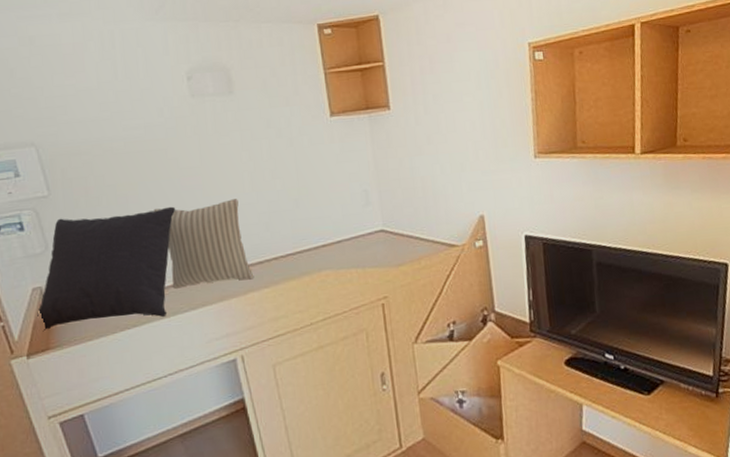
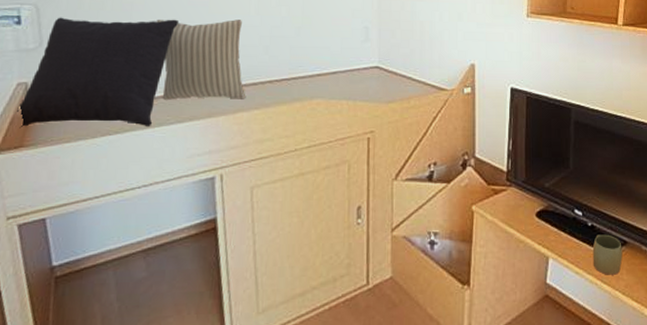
mug: none [627,375,661,417] -> present [592,234,623,275]

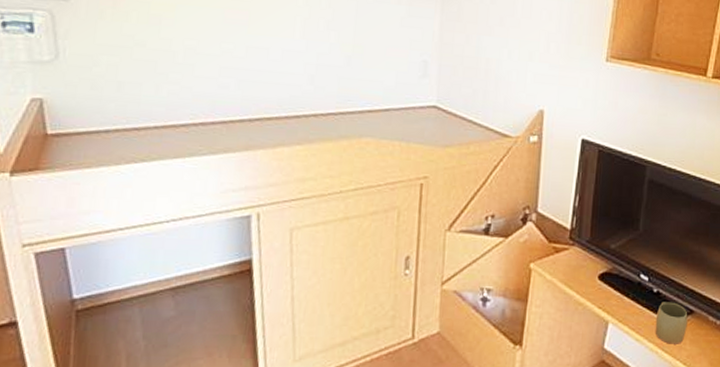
cushion: present [17,17,179,128] -> none [31,27,214,157]
pillow: present [156,20,246,100] -> none [188,37,288,133]

